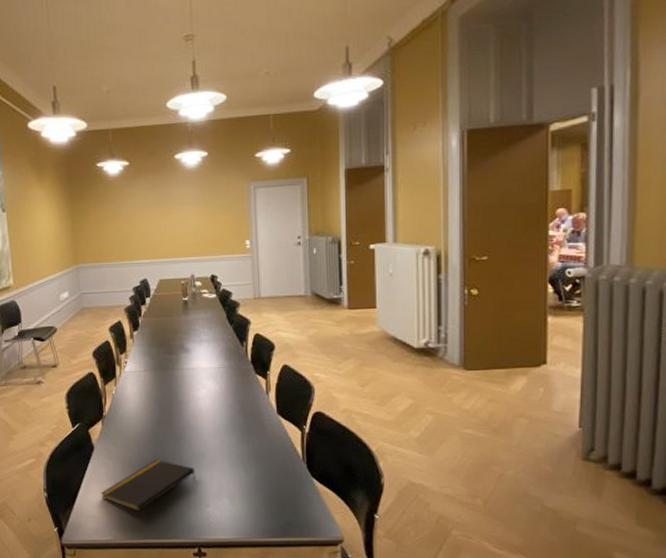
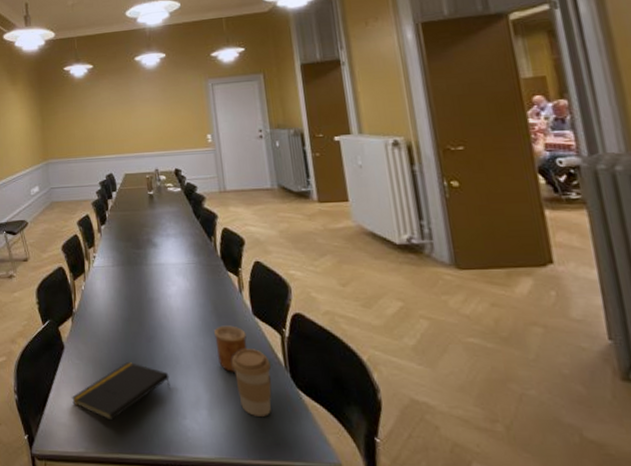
cup: none [240,424,270,465] -> present [214,325,248,372]
coffee cup: none [254,444,289,502] -> present [231,349,272,417]

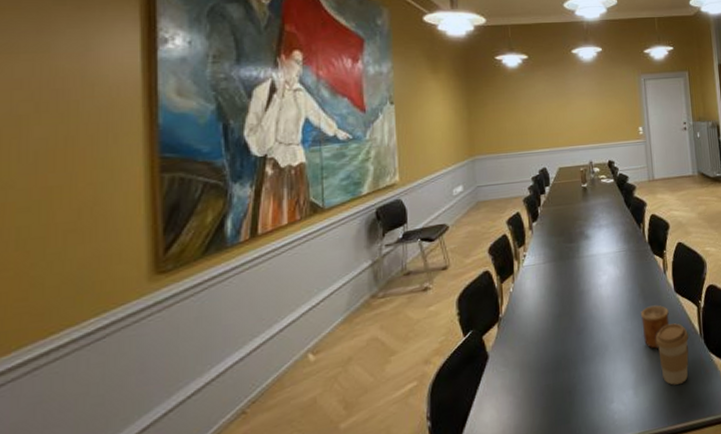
notepad: present [71,362,170,421] -> none [495,358,599,424]

